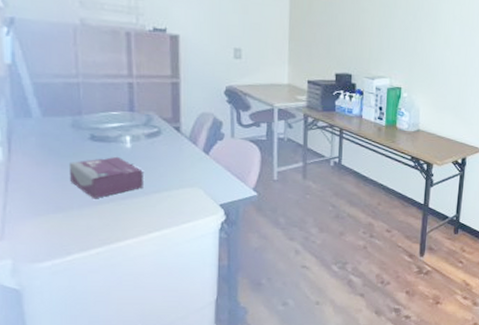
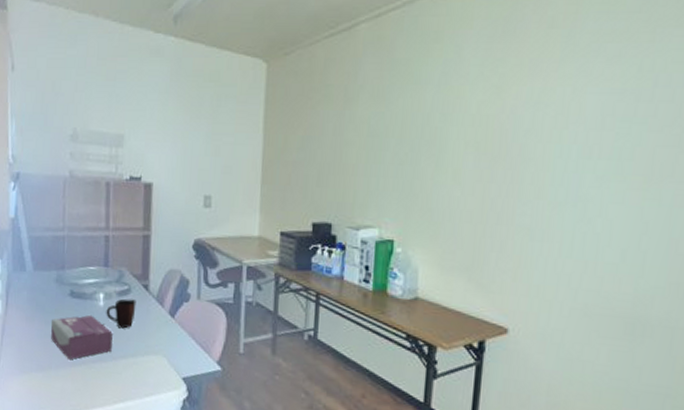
mug: none [134,140,168,167] -> present [106,298,137,329]

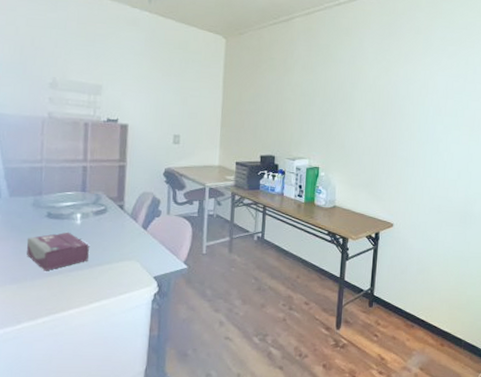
mug: present [106,298,137,329] -> none [83,217,112,242]

